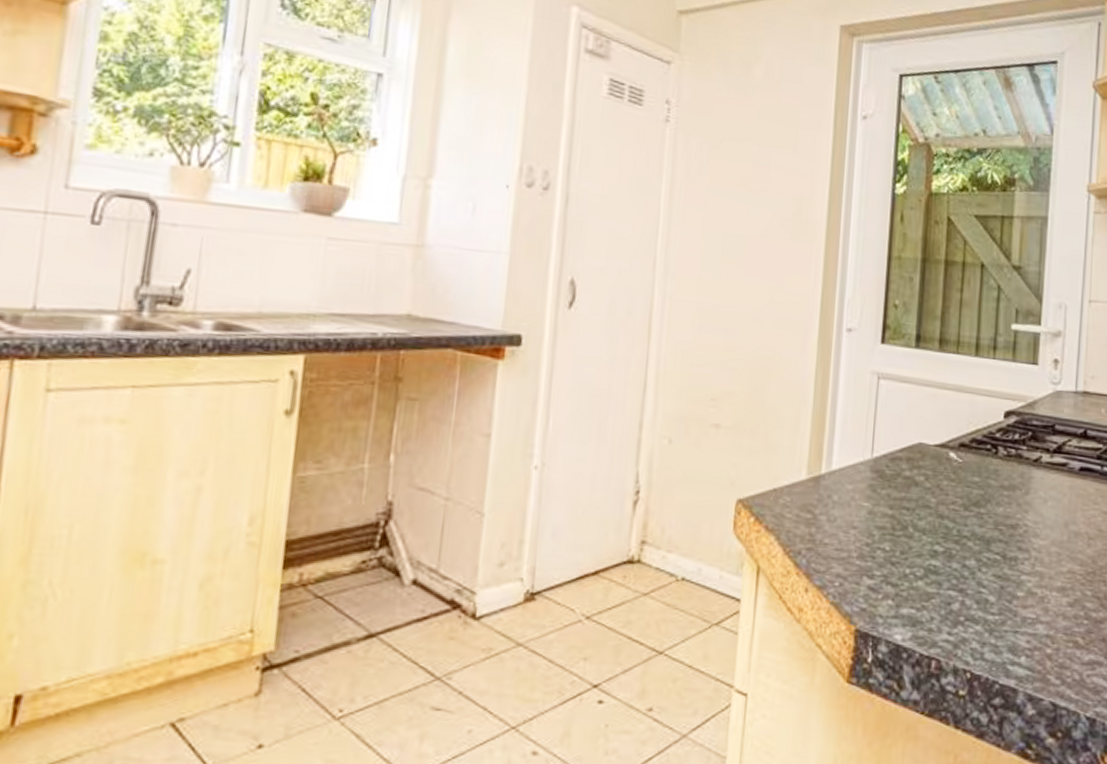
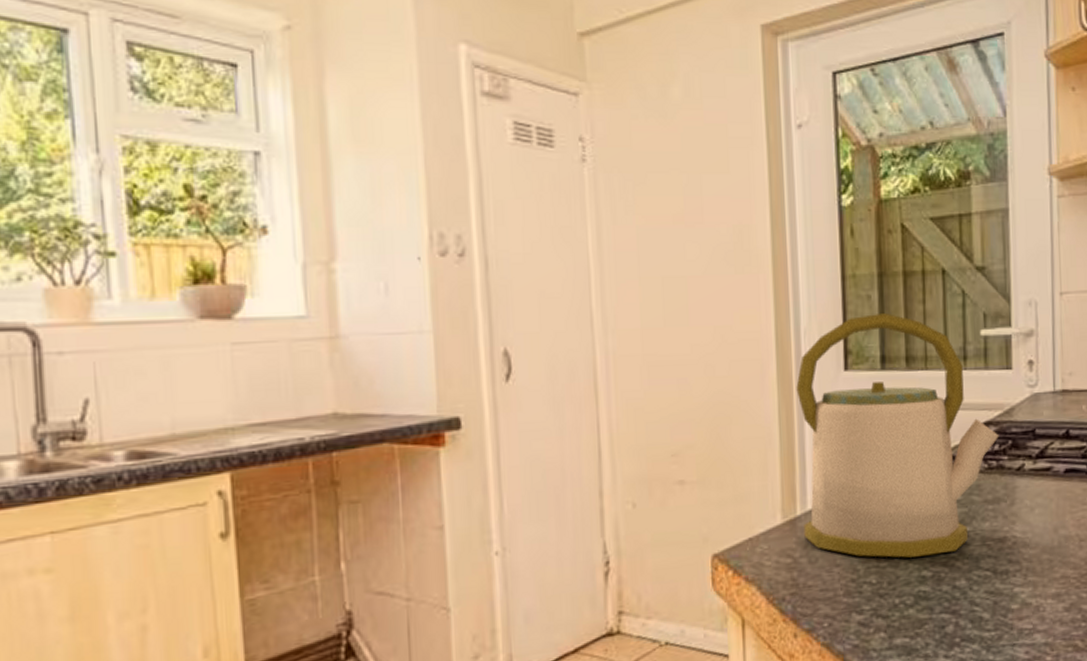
kettle: none [826,295,1020,532] -> present [796,312,999,558]

